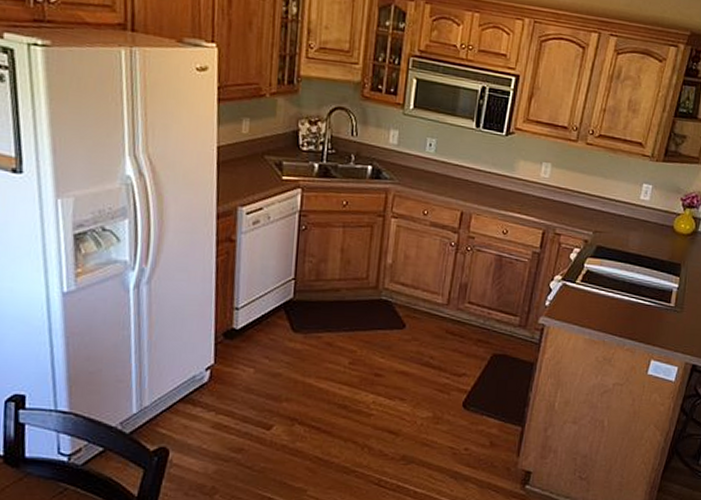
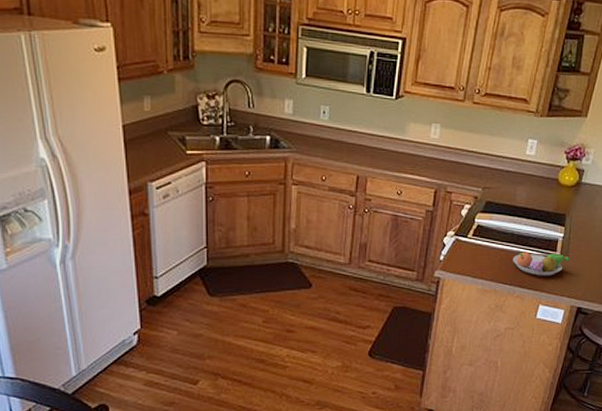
fruit bowl: none [623,301,685,329] -> present [513,251,570,276]

